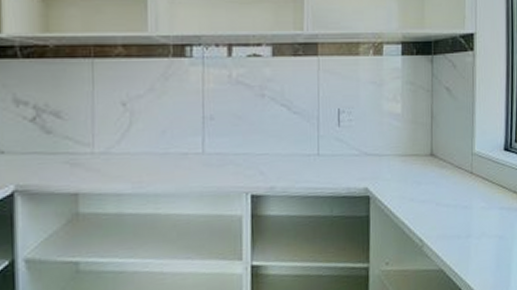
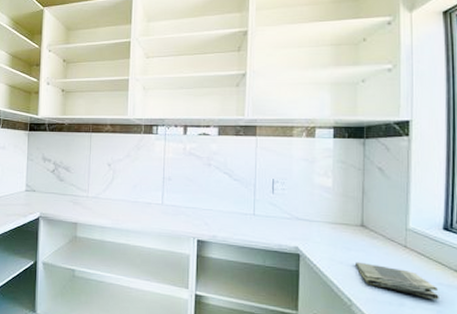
dish towel: none [425,196,501,226] -> present [354,261,439,300]

